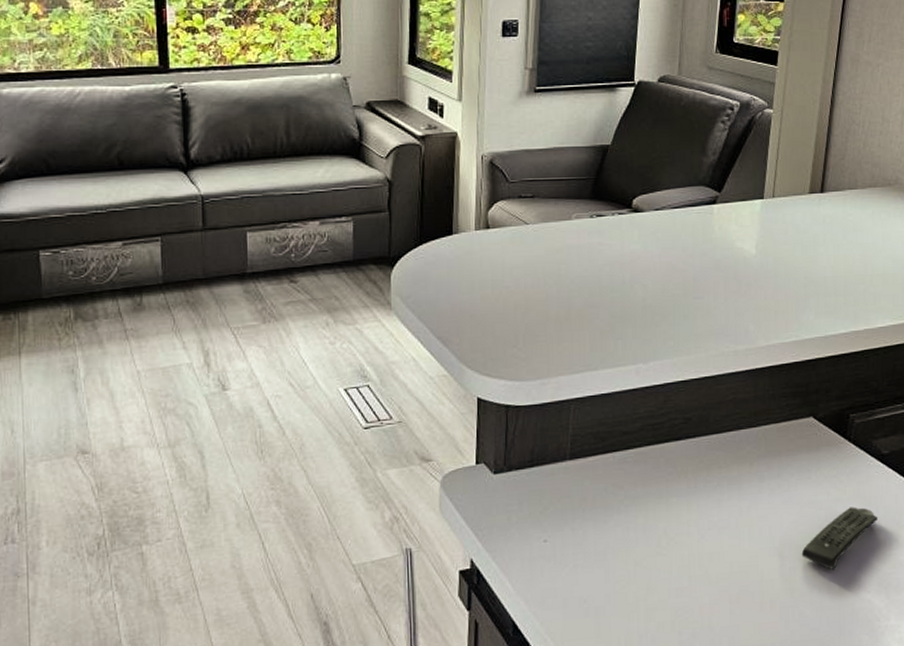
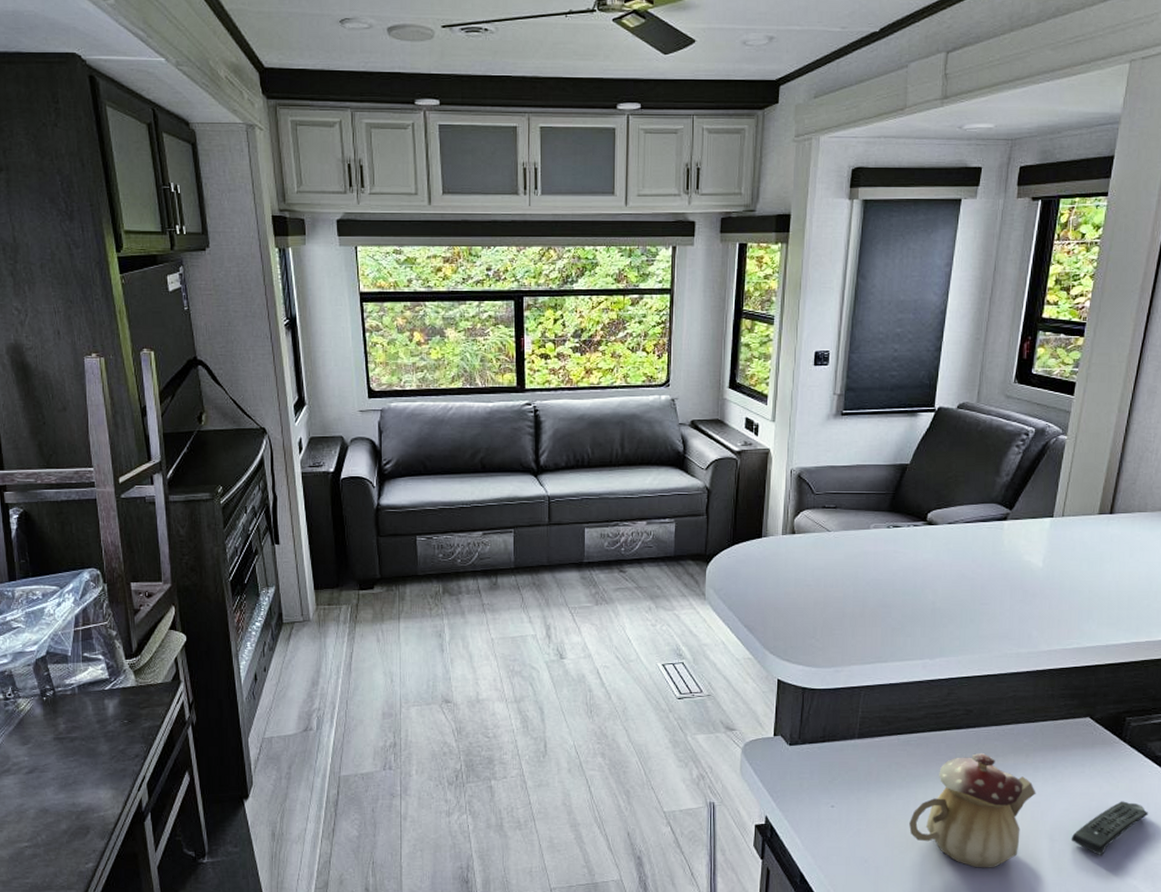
teapot: none [630,466,763,597] -> present [909,753,1036,868]

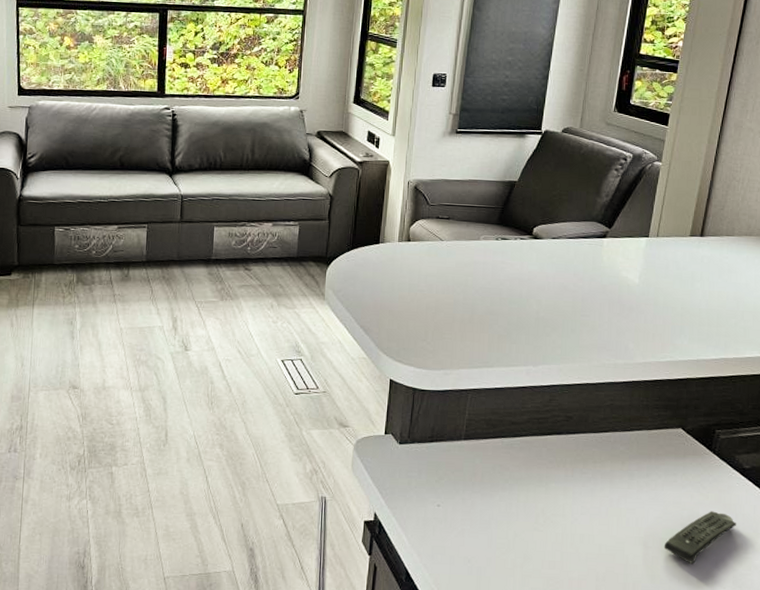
teapot: present [909,753,1036,868] -> none [511,459,631,573]

